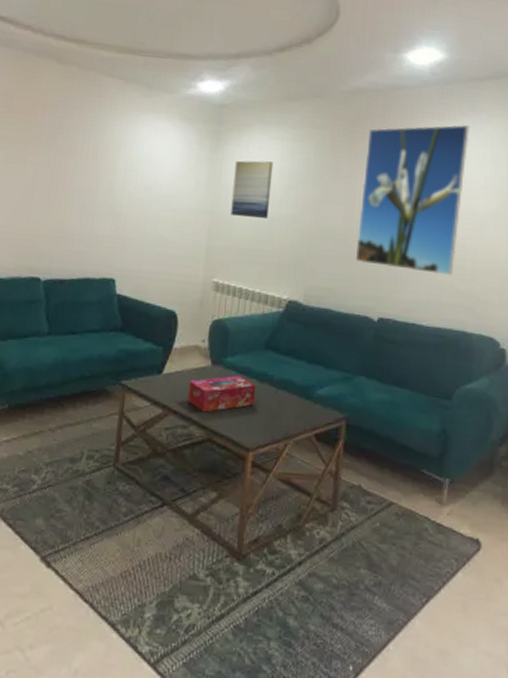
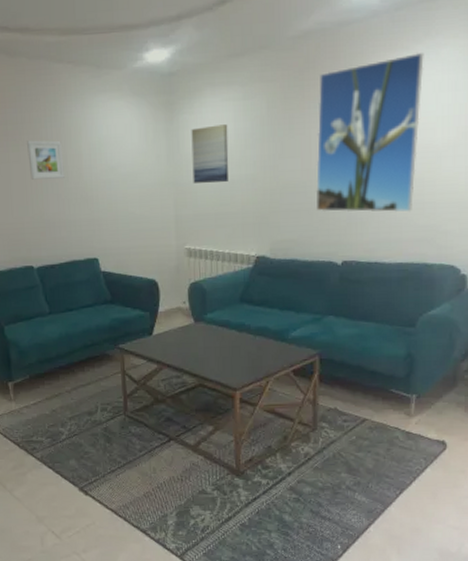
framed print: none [57,146,98,190] -> present [27,140,65,180]
tissue box: present [187,376,257,412] -> none [177,329,237,363]

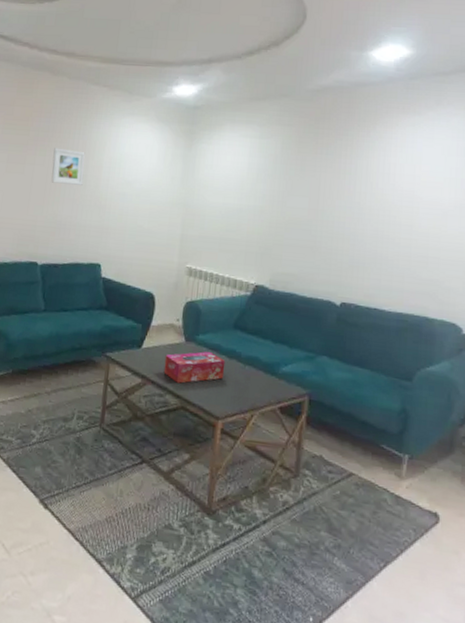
tissue box: none [177,329,237,363] -> present [163,351,226,383]
wall art: present [191,124,229,183] -> none [203,157,243,210]
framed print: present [315,52,424,213] -> none [319,117,435,264]

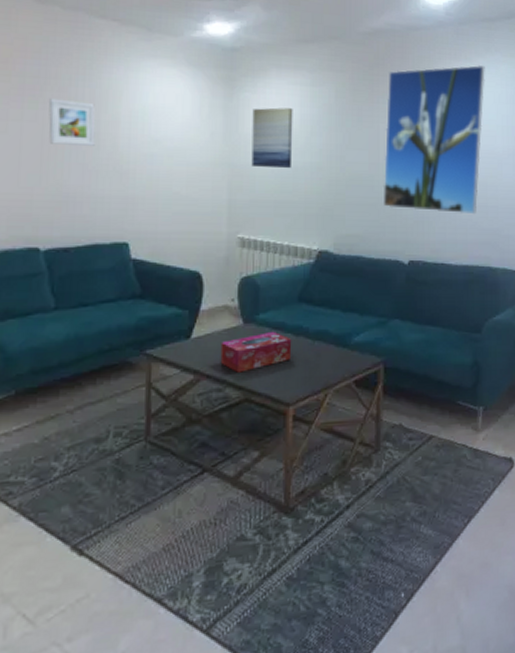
wall art: none [203,157,243,210] -> present [251,107,293,168]
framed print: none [319,117,435,264] -> present [383,64,485,215]

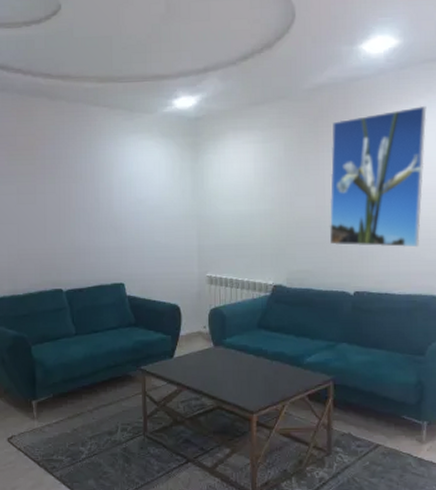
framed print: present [49,98,96,146] -> none [63,174,96,209]
tissue box: present [220,332,292,373] -> none [197,353,254,386]
wall art: present [251,107,293,168] -> none [214,164,249,216]

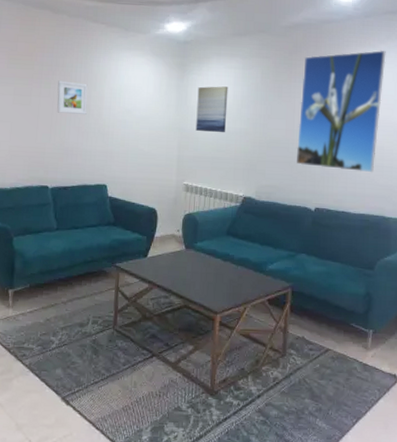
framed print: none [63,174,96,209] -> present [57,80,88,114]
wall art: none [214,164,249,216] -> present [196,86,228,132]

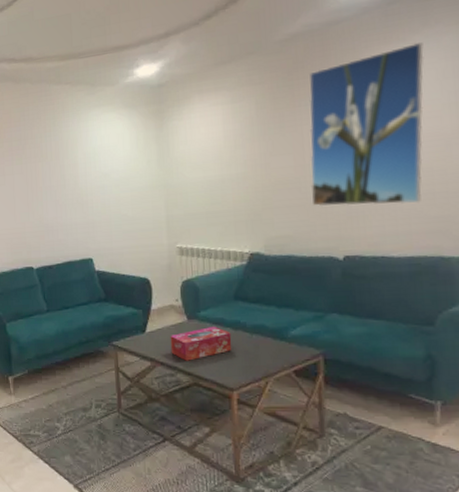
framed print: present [57,80,88,114] -> none [29,152,62,189]
tissue box: none [167,257,221,285] -> present [170,327,232,361]
wall art: present [196,86,228,132] -> none [180,127,219,185]

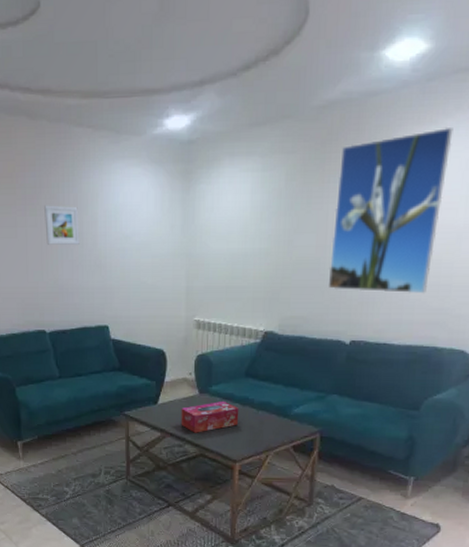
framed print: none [29,152,62,189] -> present [44,205,80,245]

